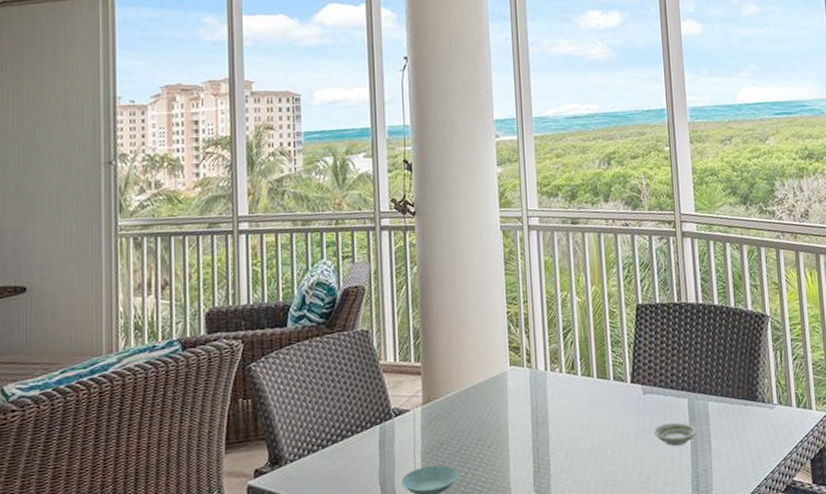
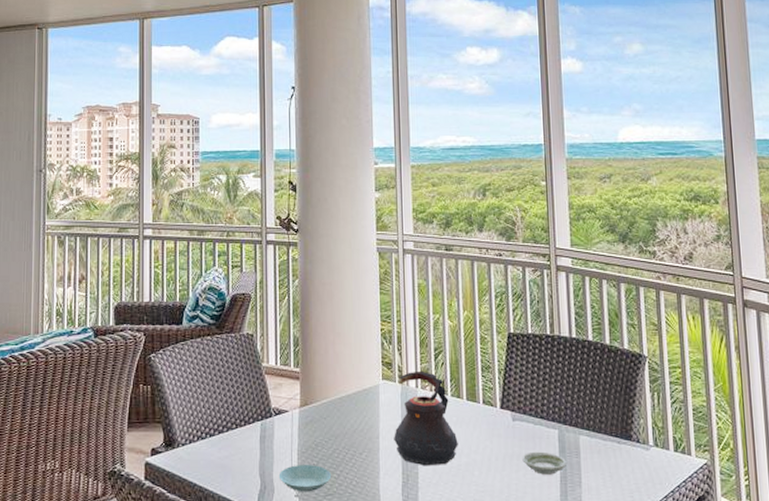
teapot: none [523,352,590,452] -> present [394,370,458,466]

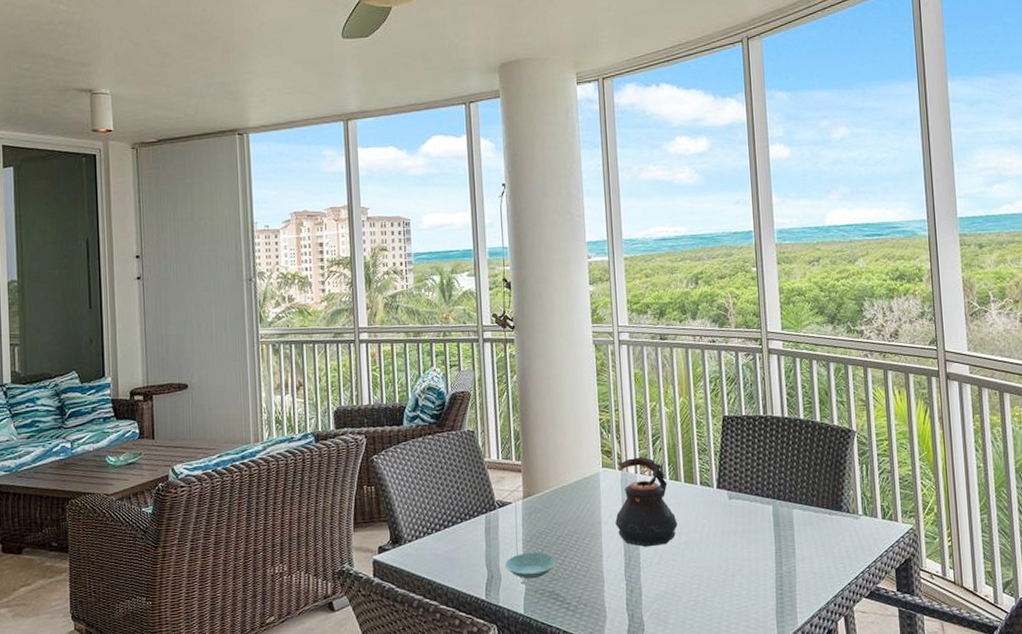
saucer: present [522,451,566,475] -> none [739,526,781,548]

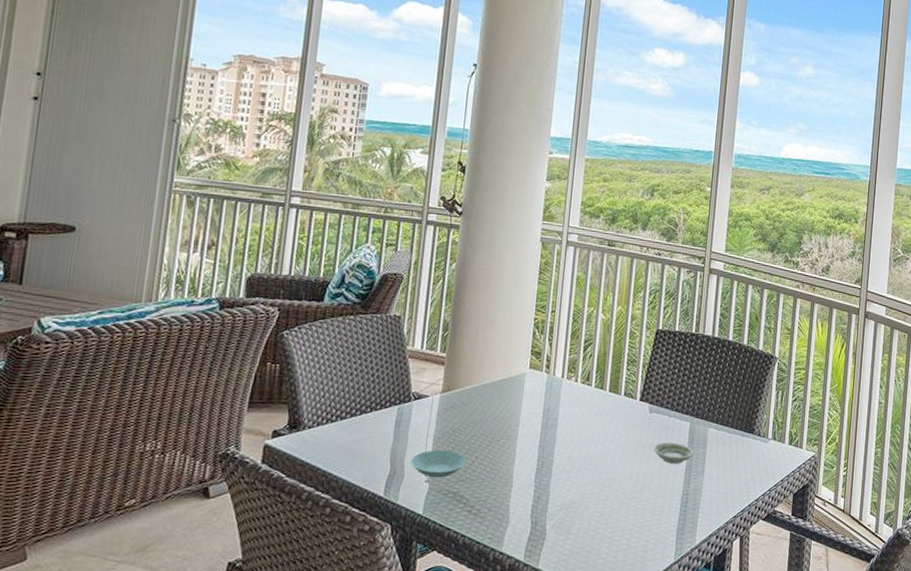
teapot: present [615,456,678,547] -> none [533,361,596,454]
saucer: none [739,526,781,548] -> present [653,442,693,464]

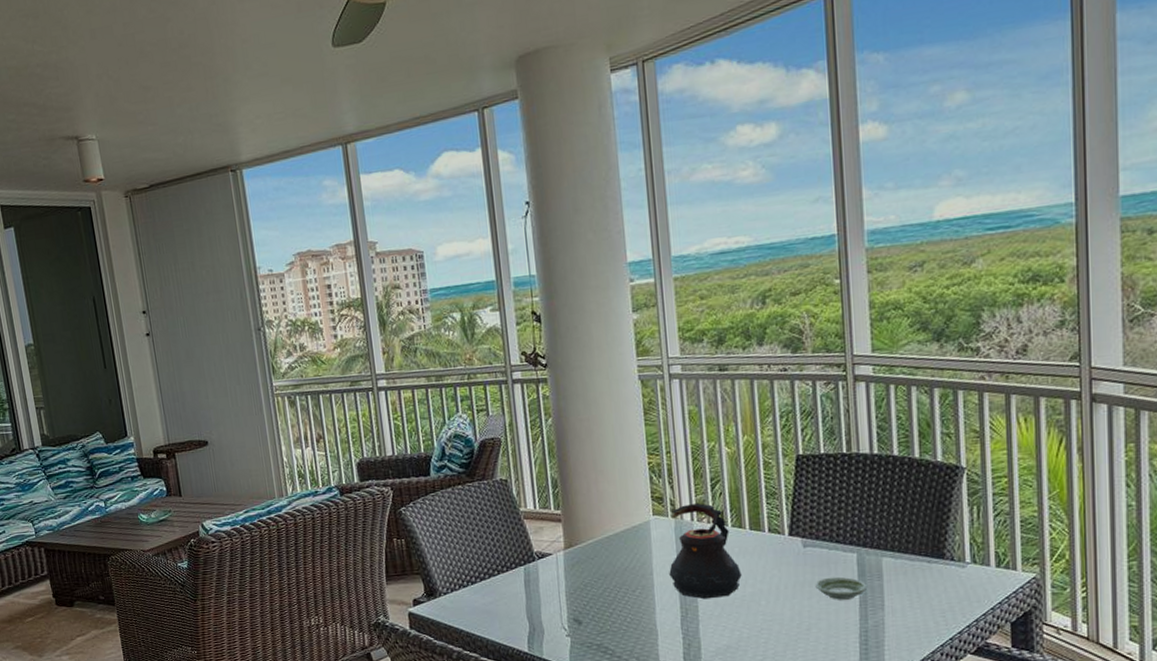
saucer: present [410,450,466,478] -> none [547,605,604,632]
teapot: none [533,361,596,454] -> present [669,502,742,599]

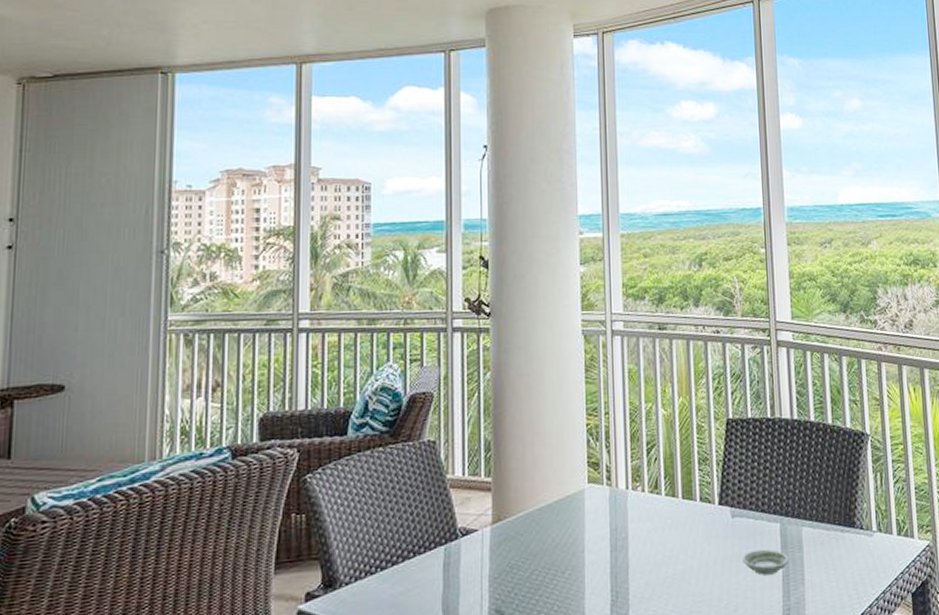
teapot: present [669,502,742,599] -> none [601,469,673,580]

